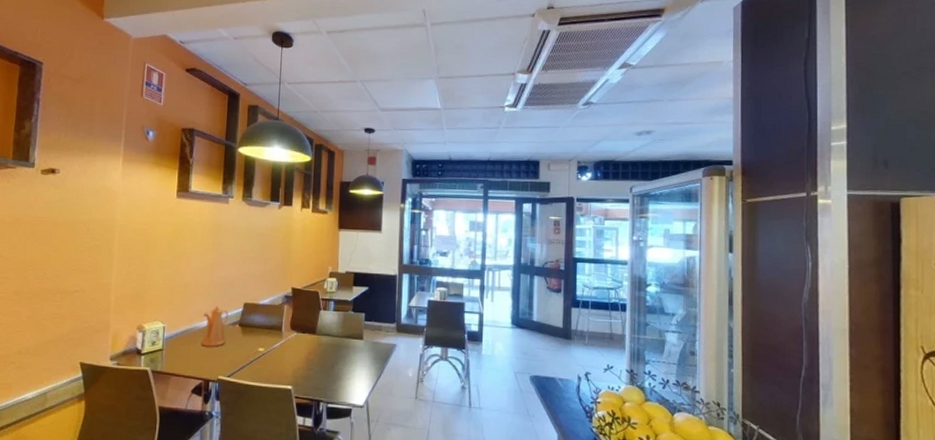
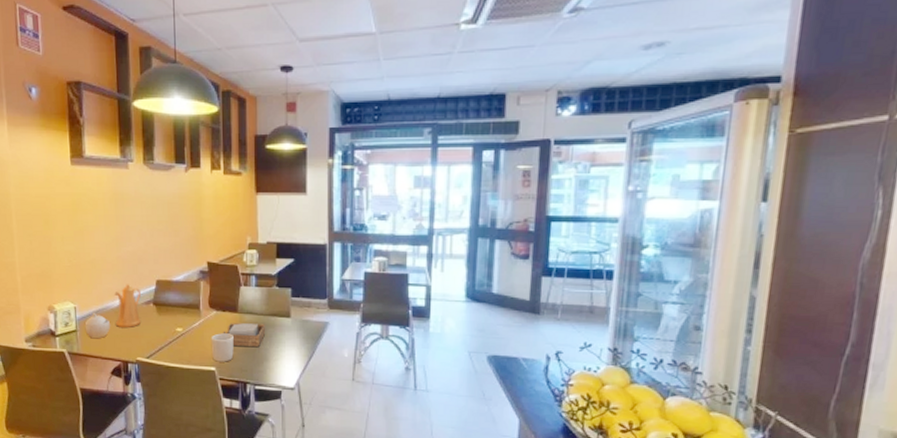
sugar bowl: none [171,333,197,358] -> present [84,313,111,339]
mug: none [289,353,311,381] -> present [211,333,234,362]
napkin holder: none [301,344,341,367] -> present [223,323,266,348]

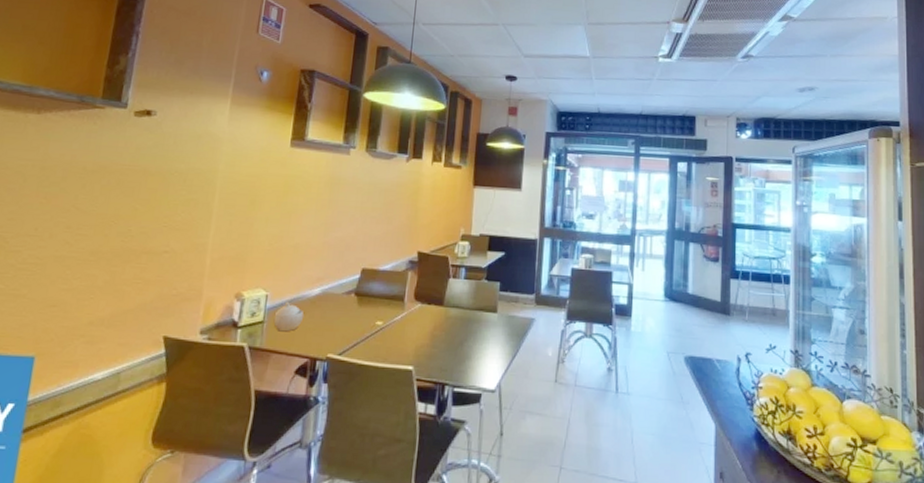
coffee pot: present [114,284,141,329] -> none [310,271,343,321]
mug: present [211,333,234,362] -> none [410,328,437,361]
napkin holder: present [223,323,266,348] -> none [425,317,471,345]

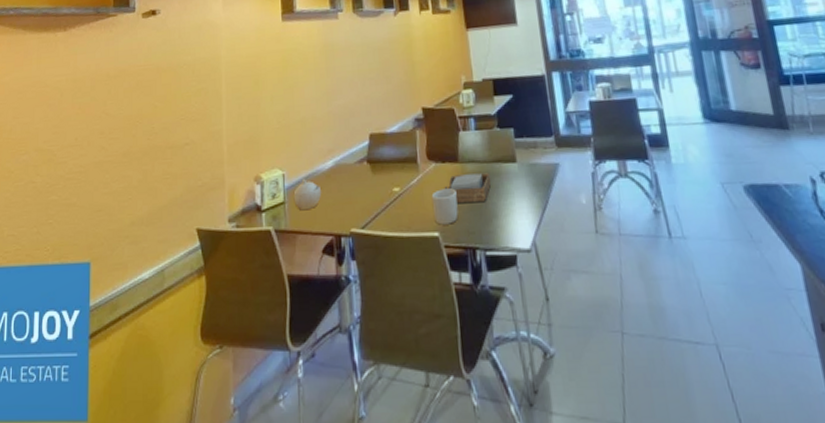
mug: none [410,328,437,361] -> present [431,188,459,225]
napkin holder: none [425,317,471,345] -> present [444,173,491,204]

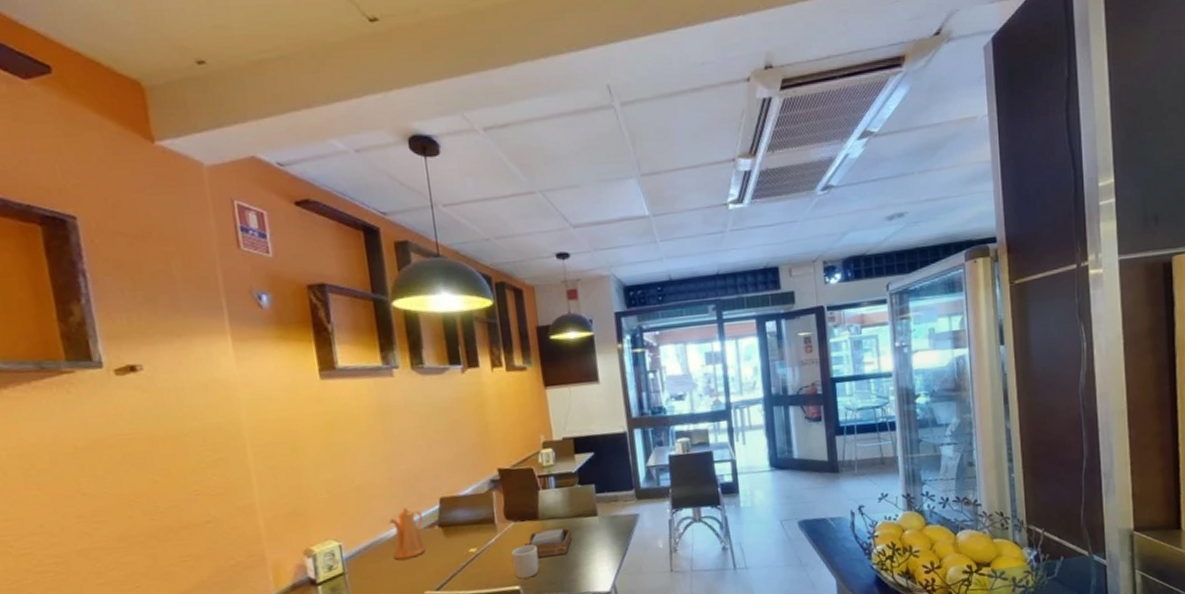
sugar bowl: present [293,179,322,211] -> none [354,548,389,580]
coffee pot: none [325,141,354,195] -> present [389,507,425,561]

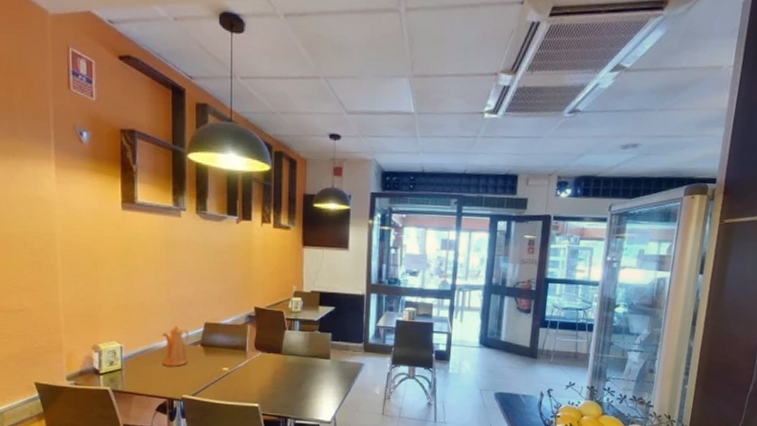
mug: present [511,544,540,579] -> none [255,372,277,399]
napkin holder: present [524,527,573,559] -> none [267,363,307,386]

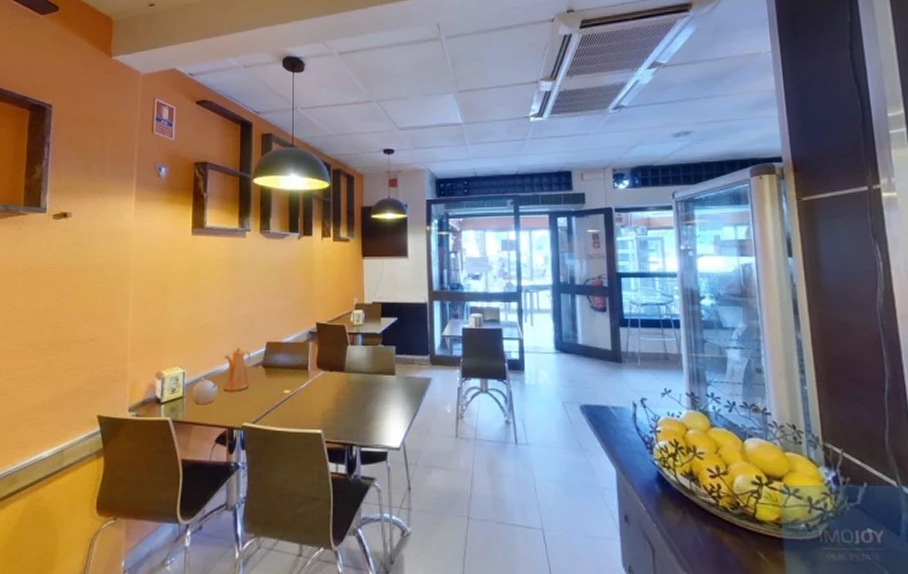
sugar bowl: none [130,353,158,378] -> present [192,378,219,405]

